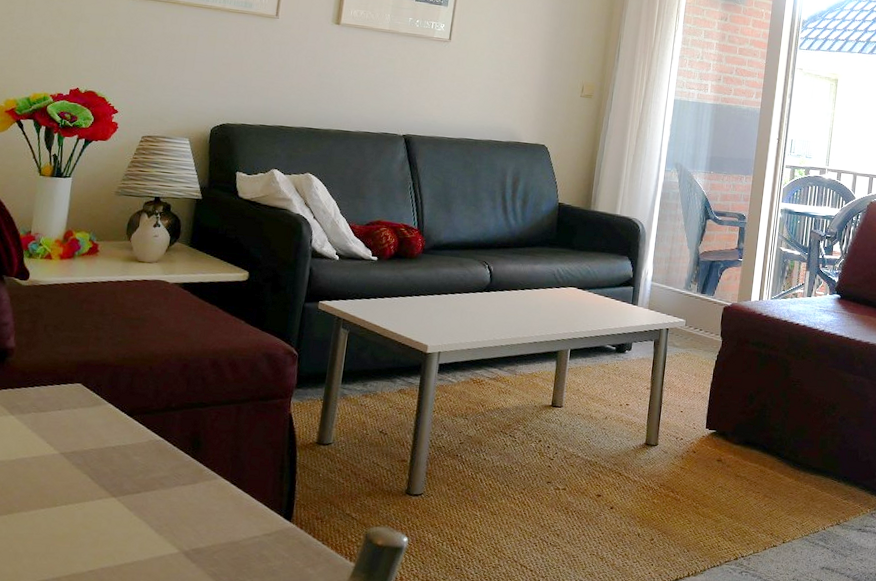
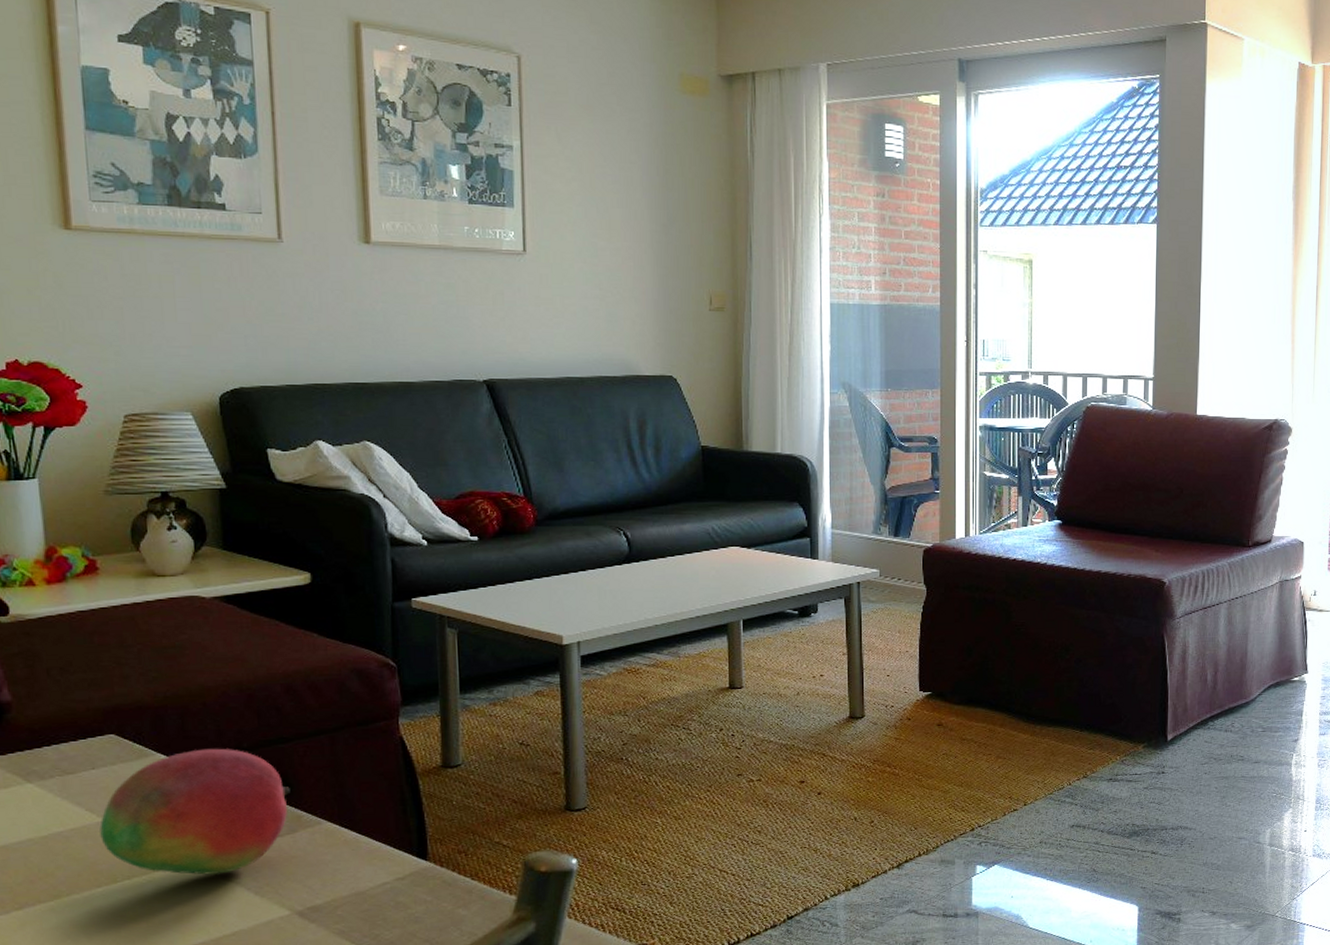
fruit: none [52,404,199,511] -> present [99,748,290,876]

